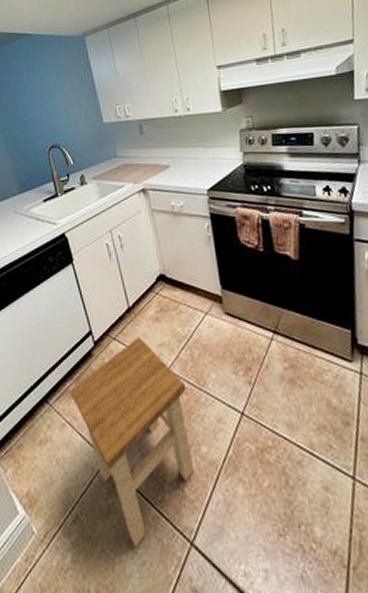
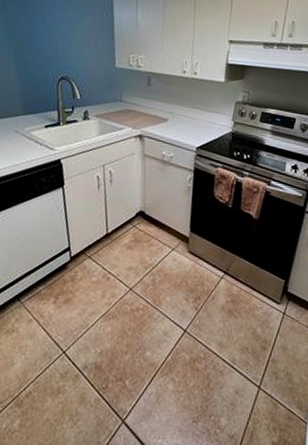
stool: present [70,336,195,548] -> none [41,258,144,420]

